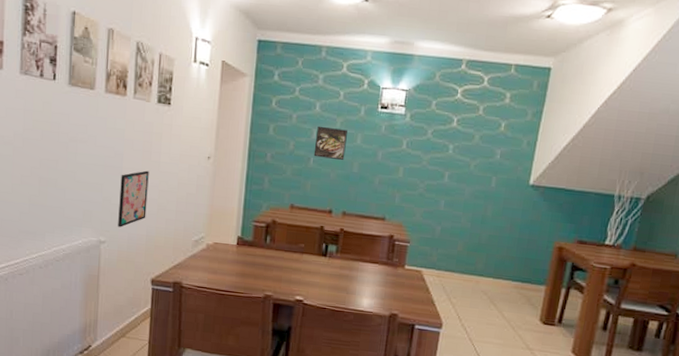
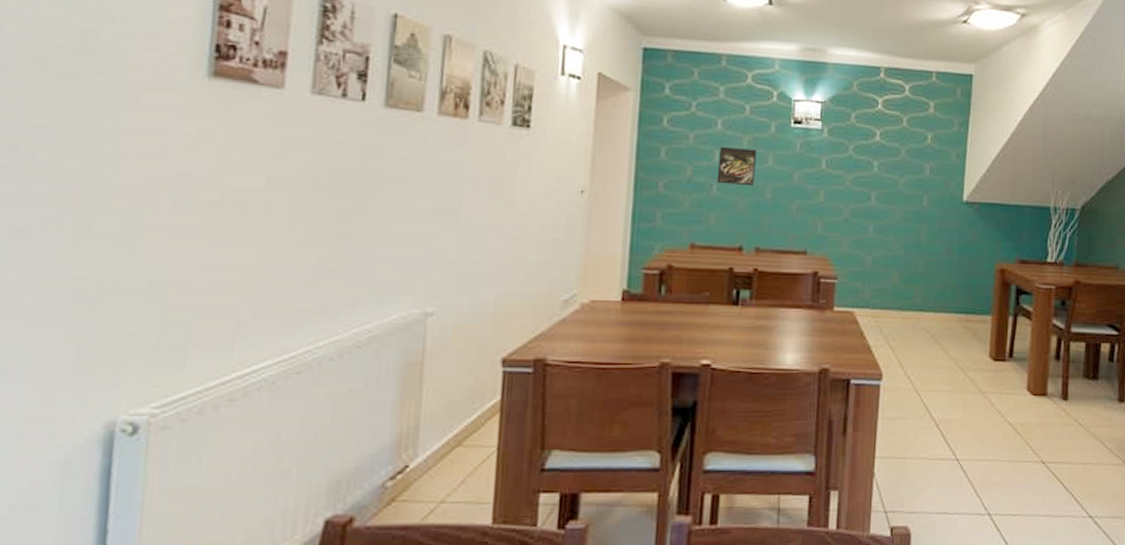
wall art: present [118,170,149,227] -> none [453,213,500,292]

